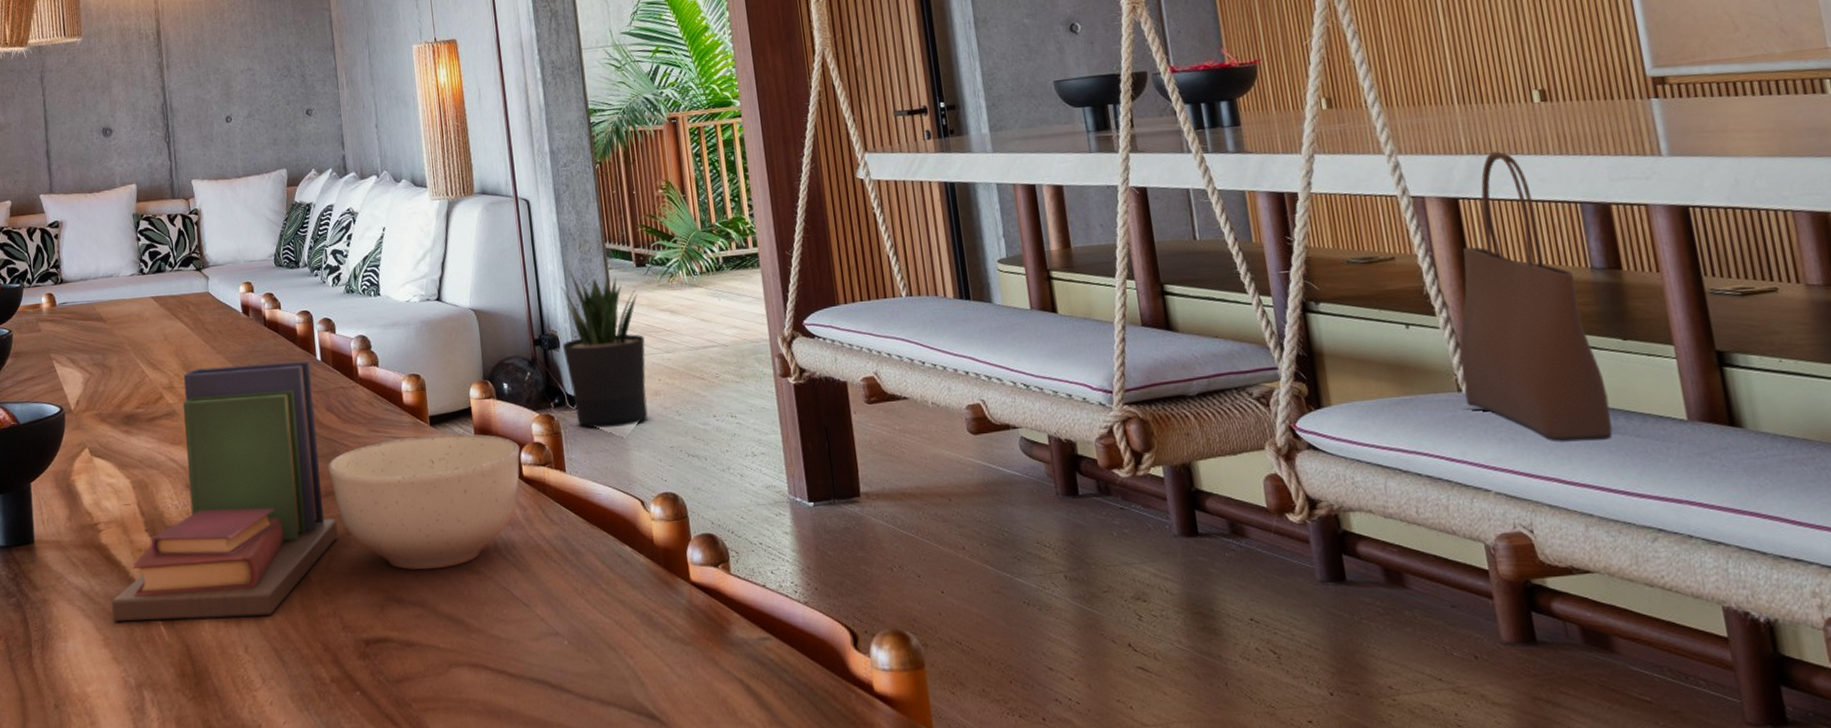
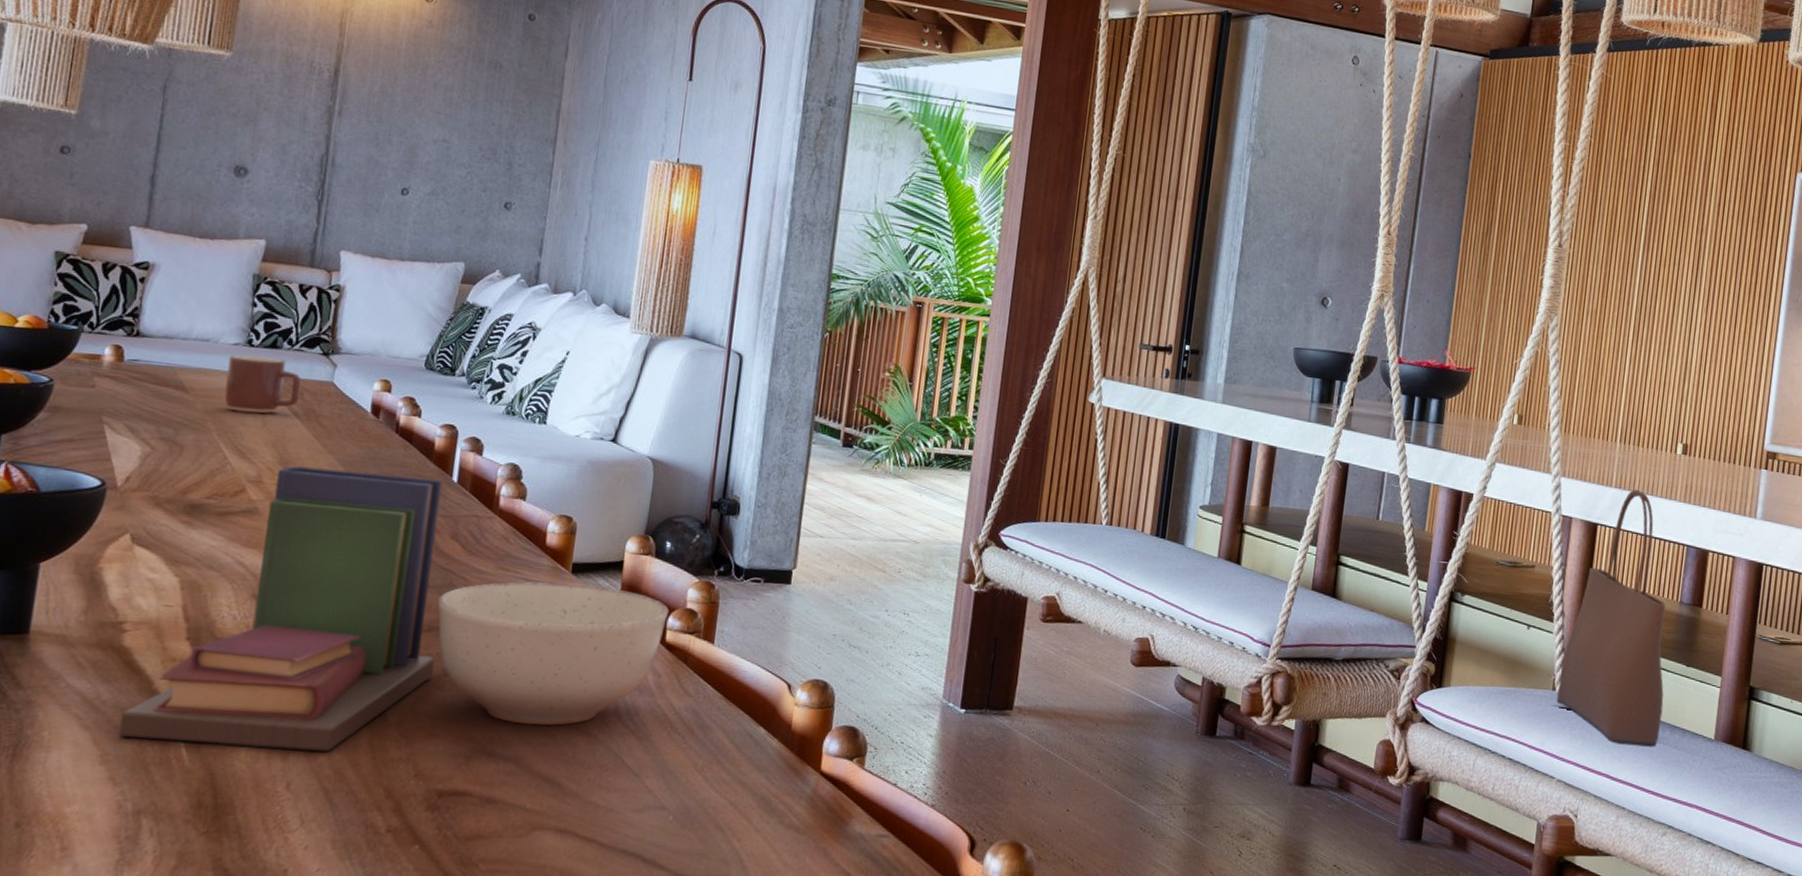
mug: none [129,280,187,331] -> present [224,355,302,414]
planter: present [560,271,648,429] -> none [739,437,838,607]

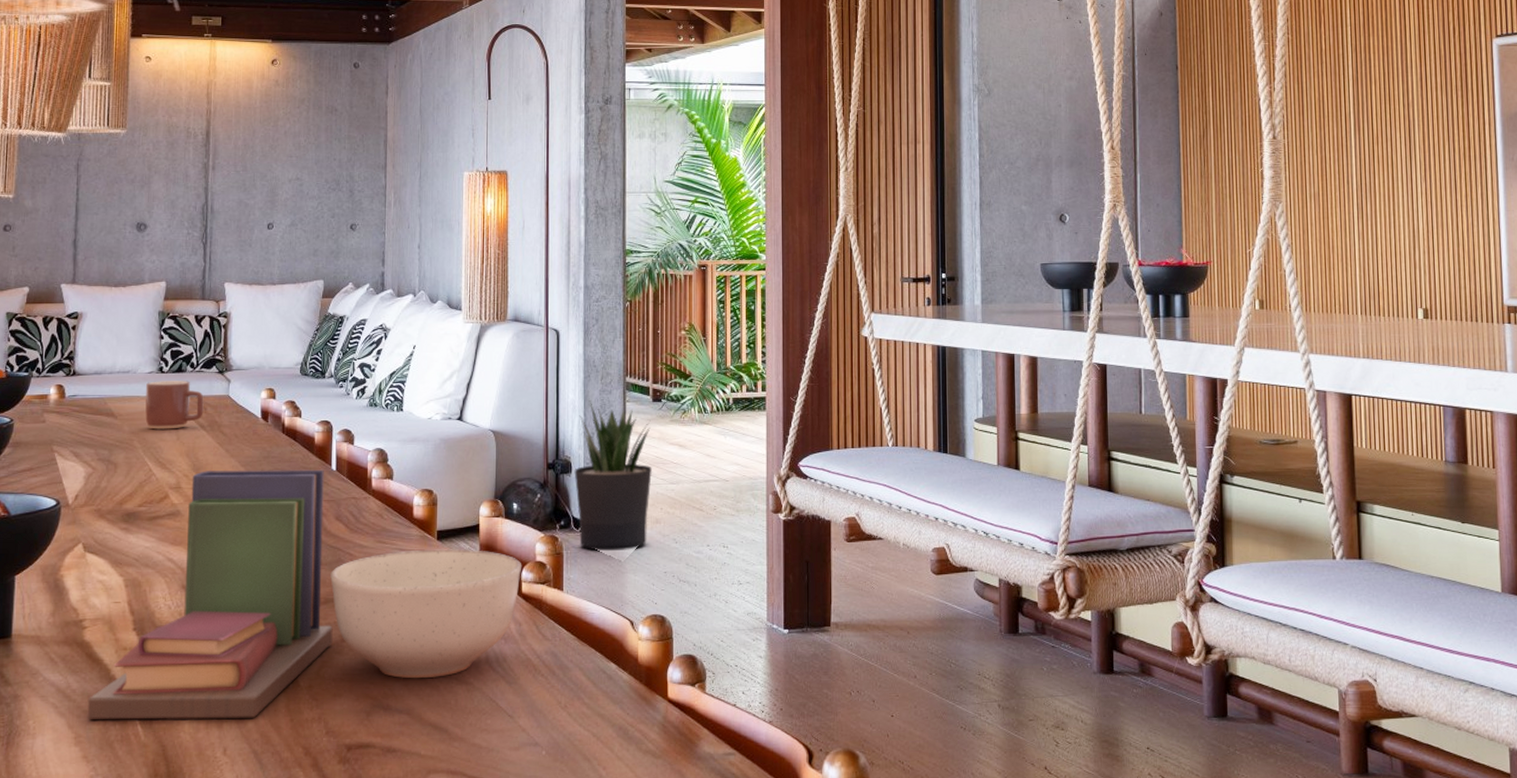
planter: none [739,437,838,607] -> present [574,400,652,552]
tote bag: present [1557,489,1665,748] -> none [1337,357,1446,607]

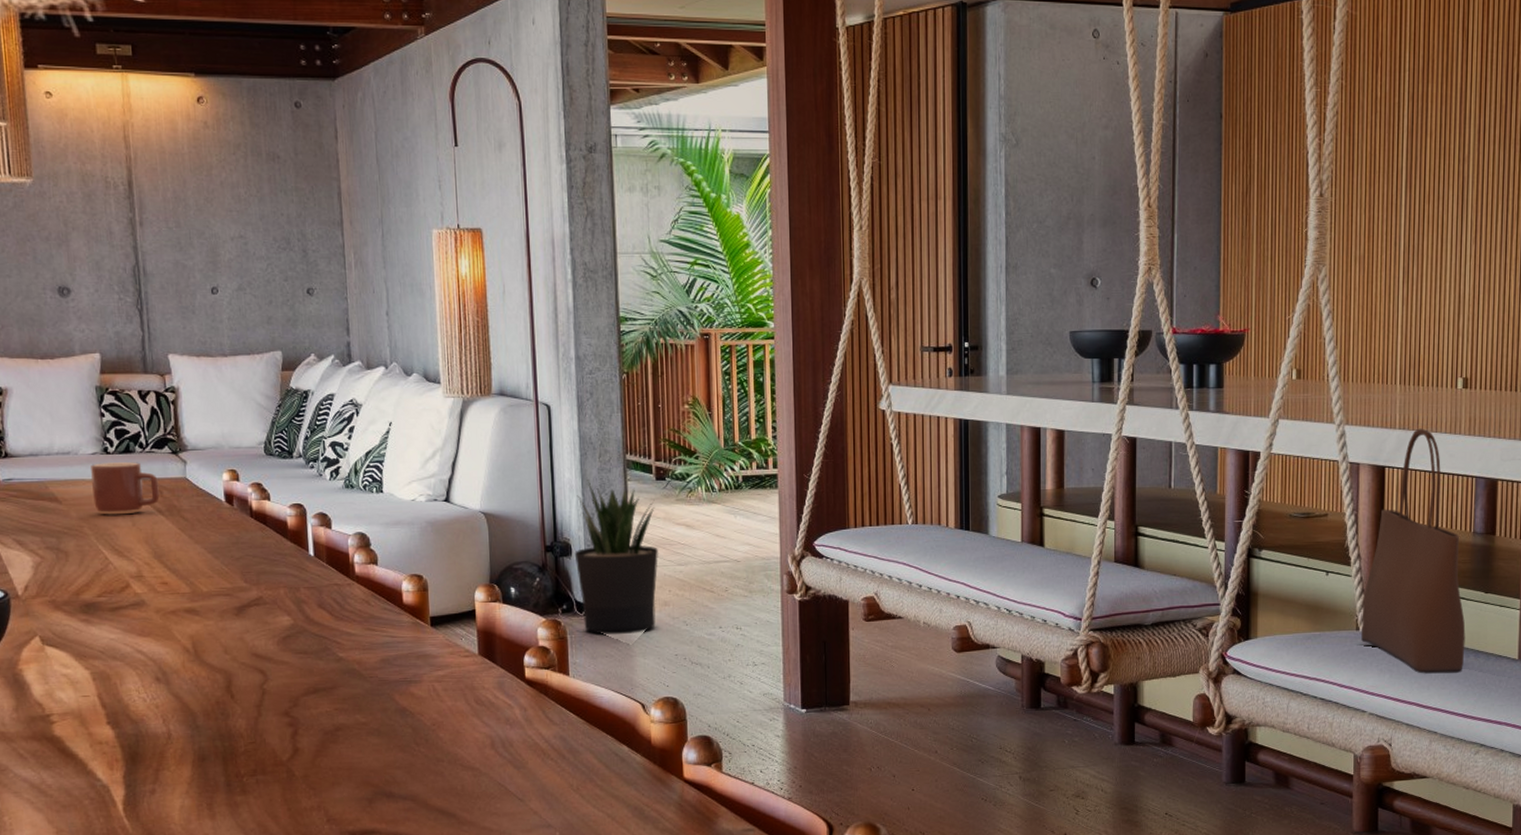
book: present [87,469,333,721] -> none [65,555,326,815]
bowl: present [330,549,522,679] -> none [317,635,524,766]
tote bag: none [1337,357,1446,607] -> present [1361,428,1466,674]

